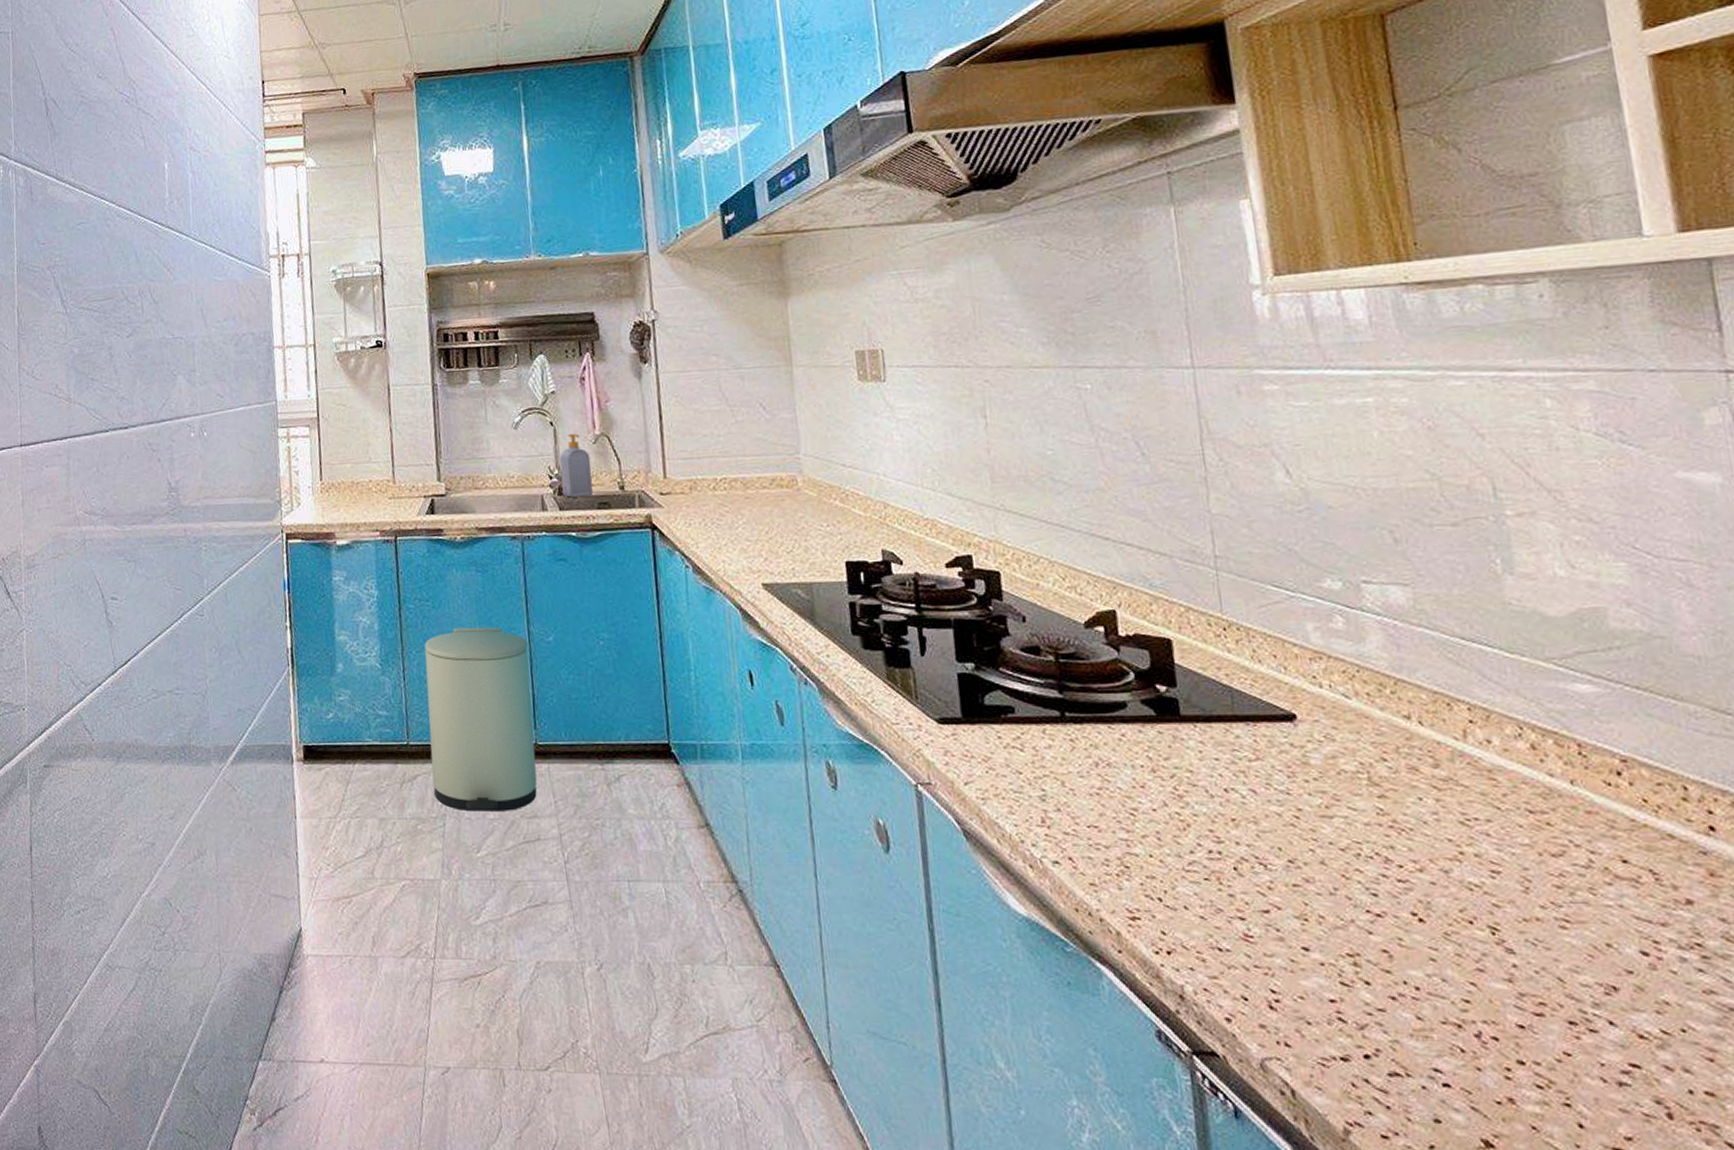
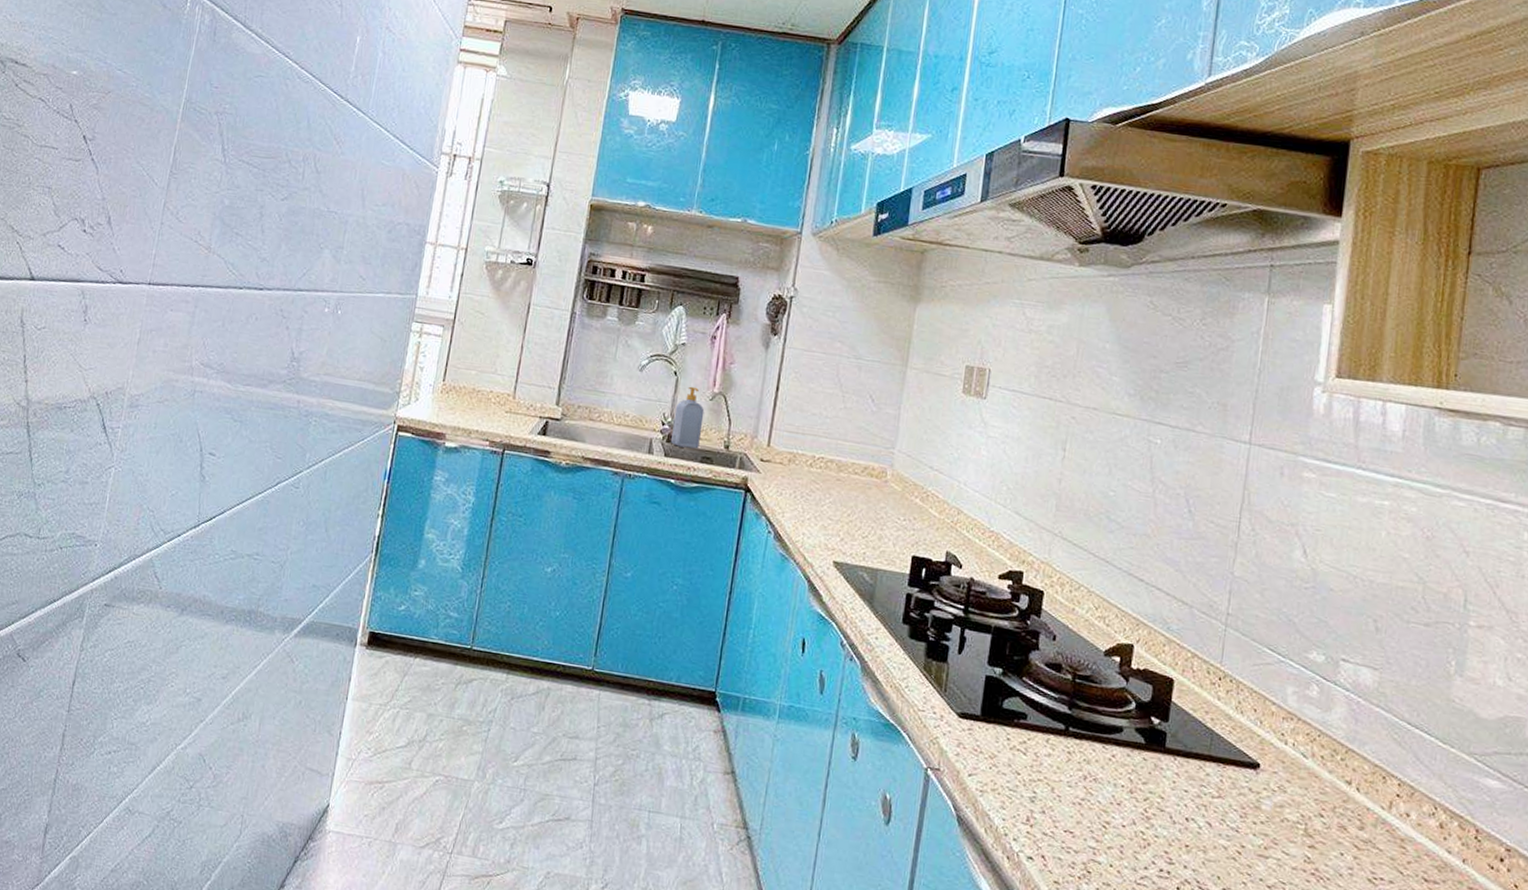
pedal bin: present [424,627,537,812] -> none [486,546,606,728]

